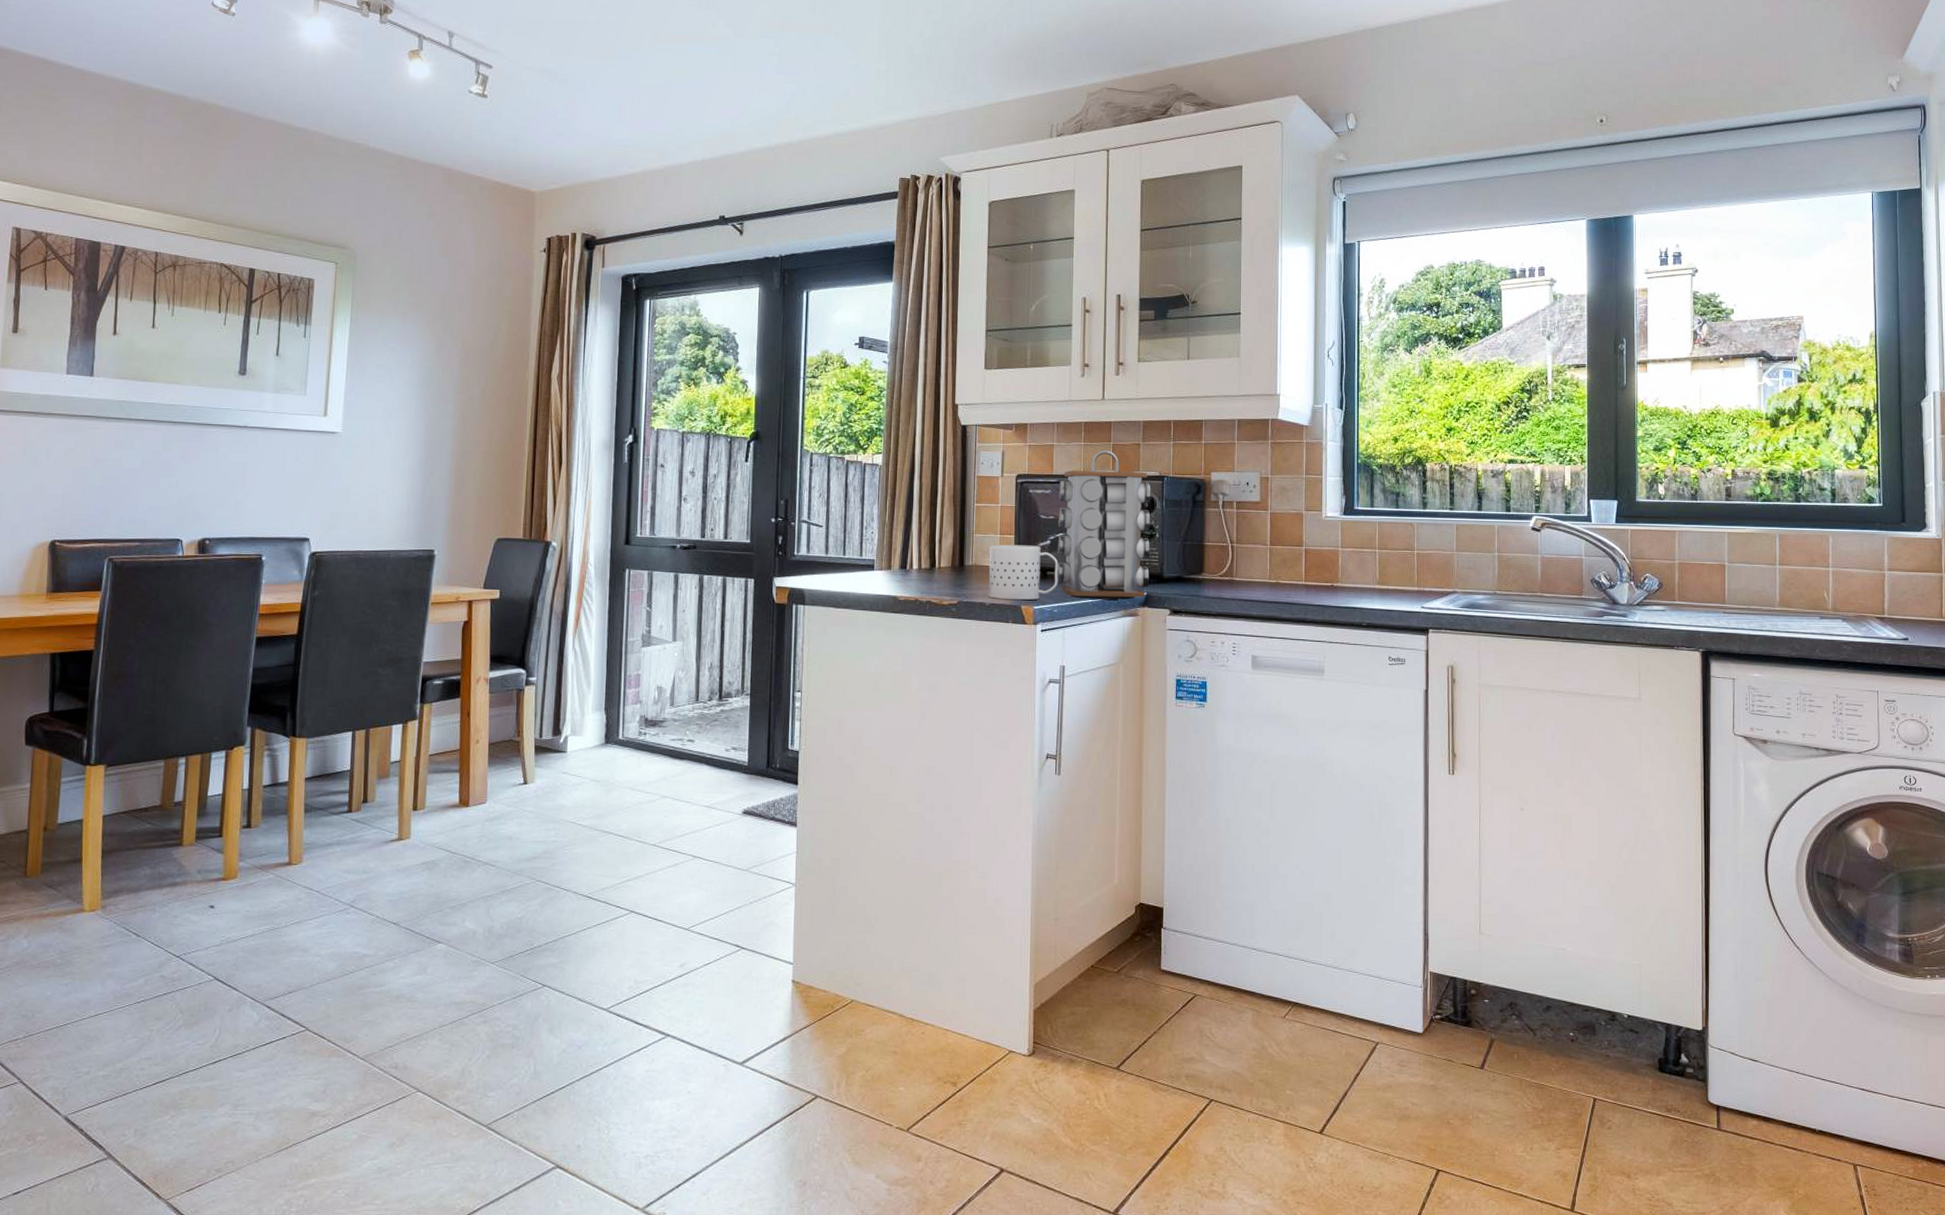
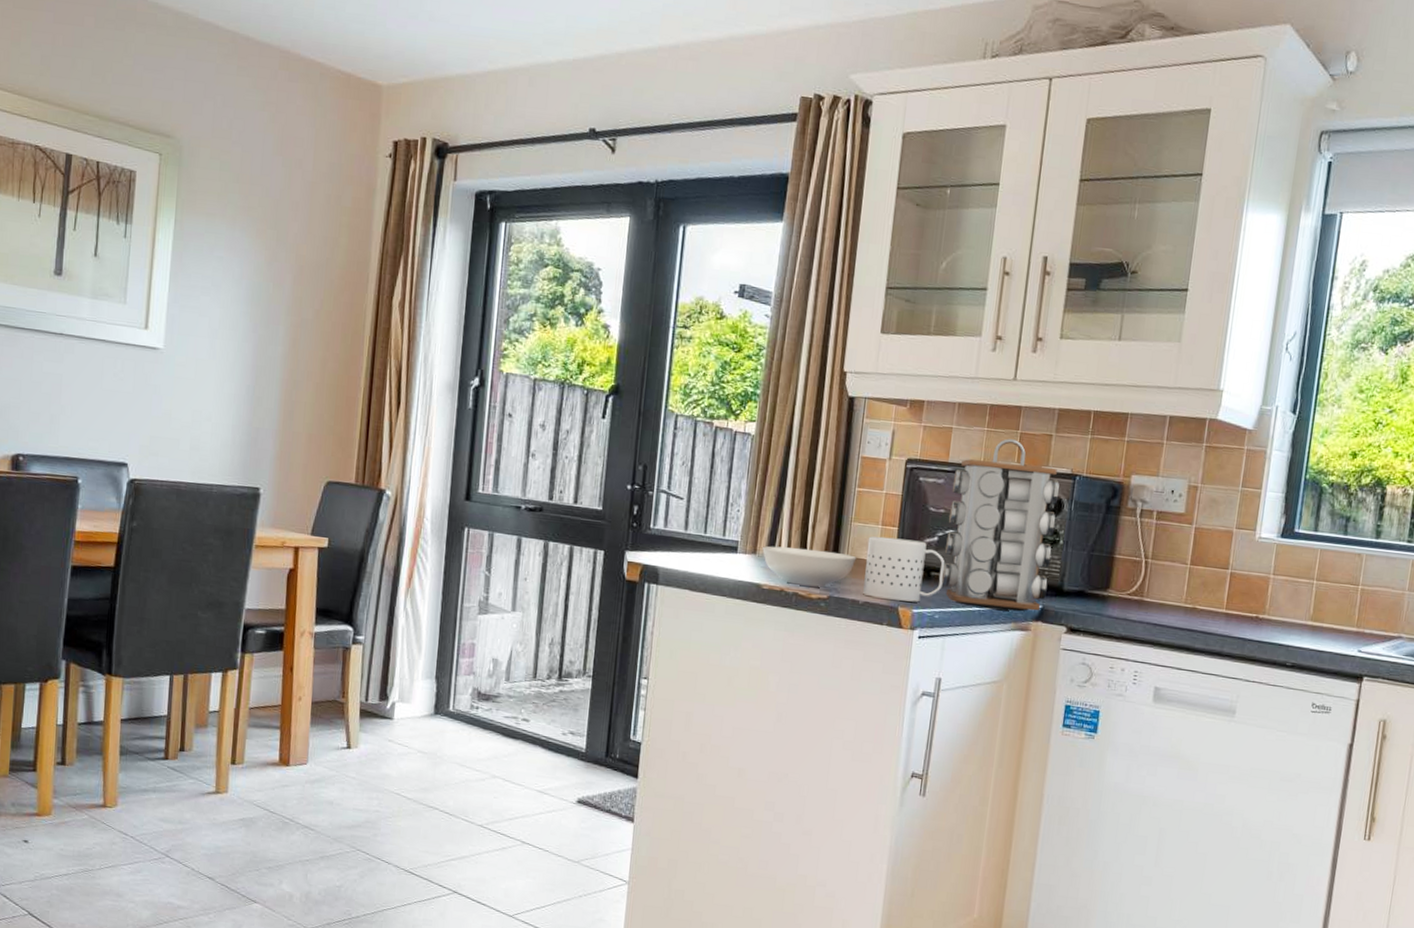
bowl: none [896,561,981,594] -> present [762,546,857,588]

